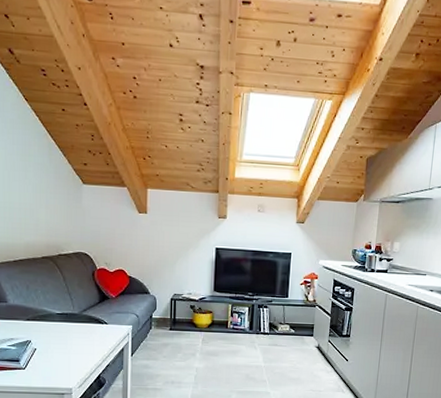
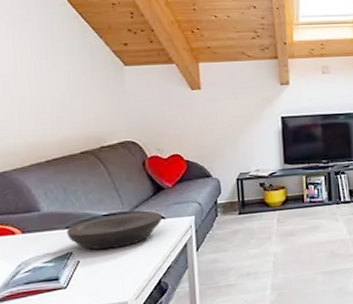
plate: none [27,314,106,343] -> present [66,211,163,250]

